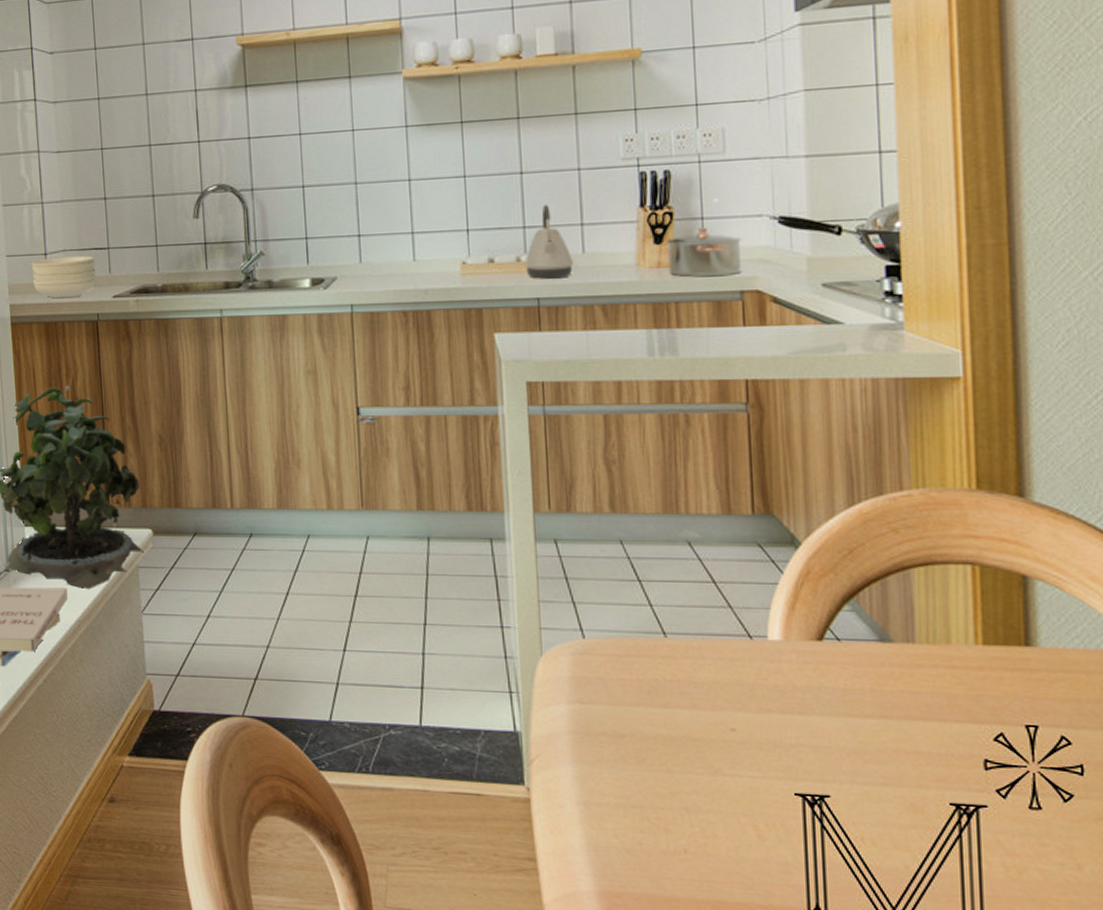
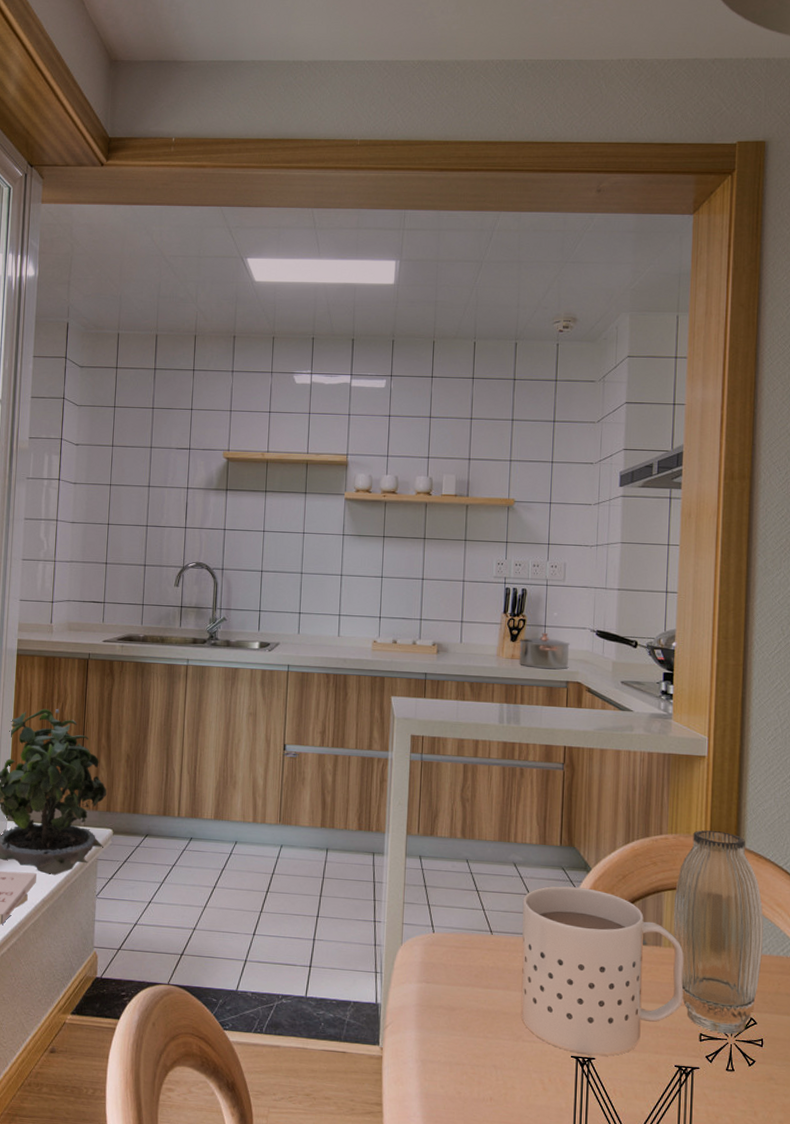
bowl: present [31,255,97,299] -> none [39,605,92,639]
kettle: present [524,205,575,279] -> none [418,605,454,660]
mug: none [705,568,955,794] -> present [520,886,684,1057]
vase: none [928,479,1073,760] -> present [673,829,764,1035]

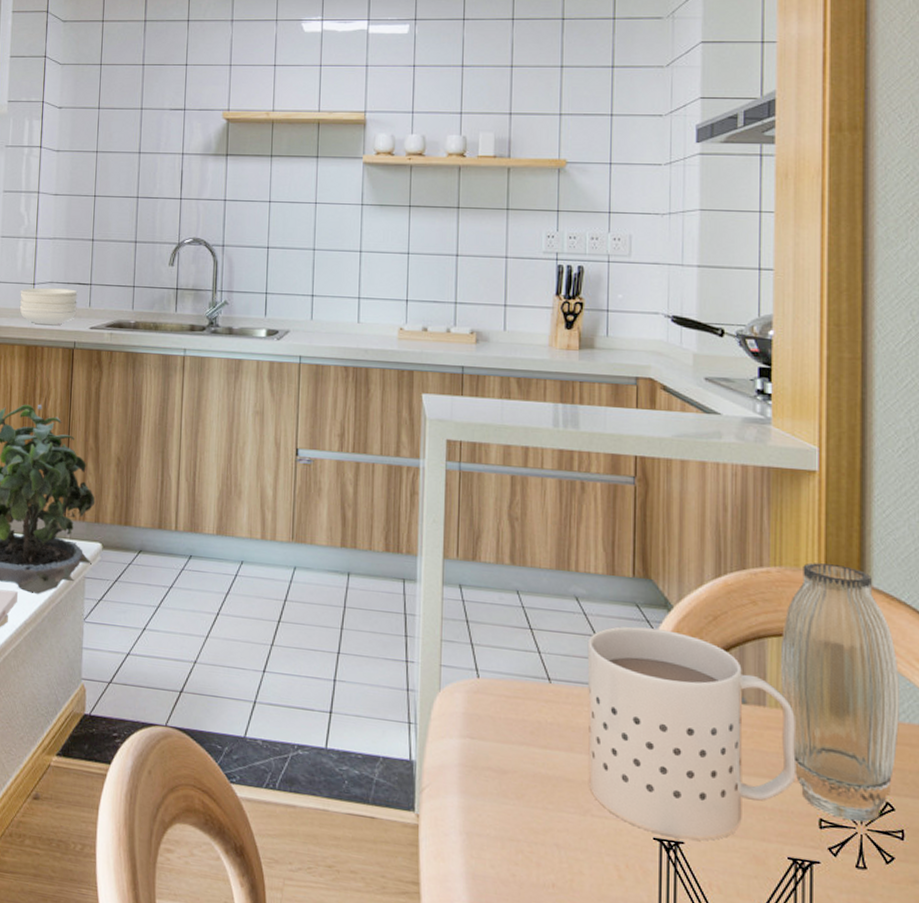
bowl: none [39,605,92,639] -> present [19,287,78,326]
cooking pot: present [519,632,570,670] -> none [576,318,639,363]

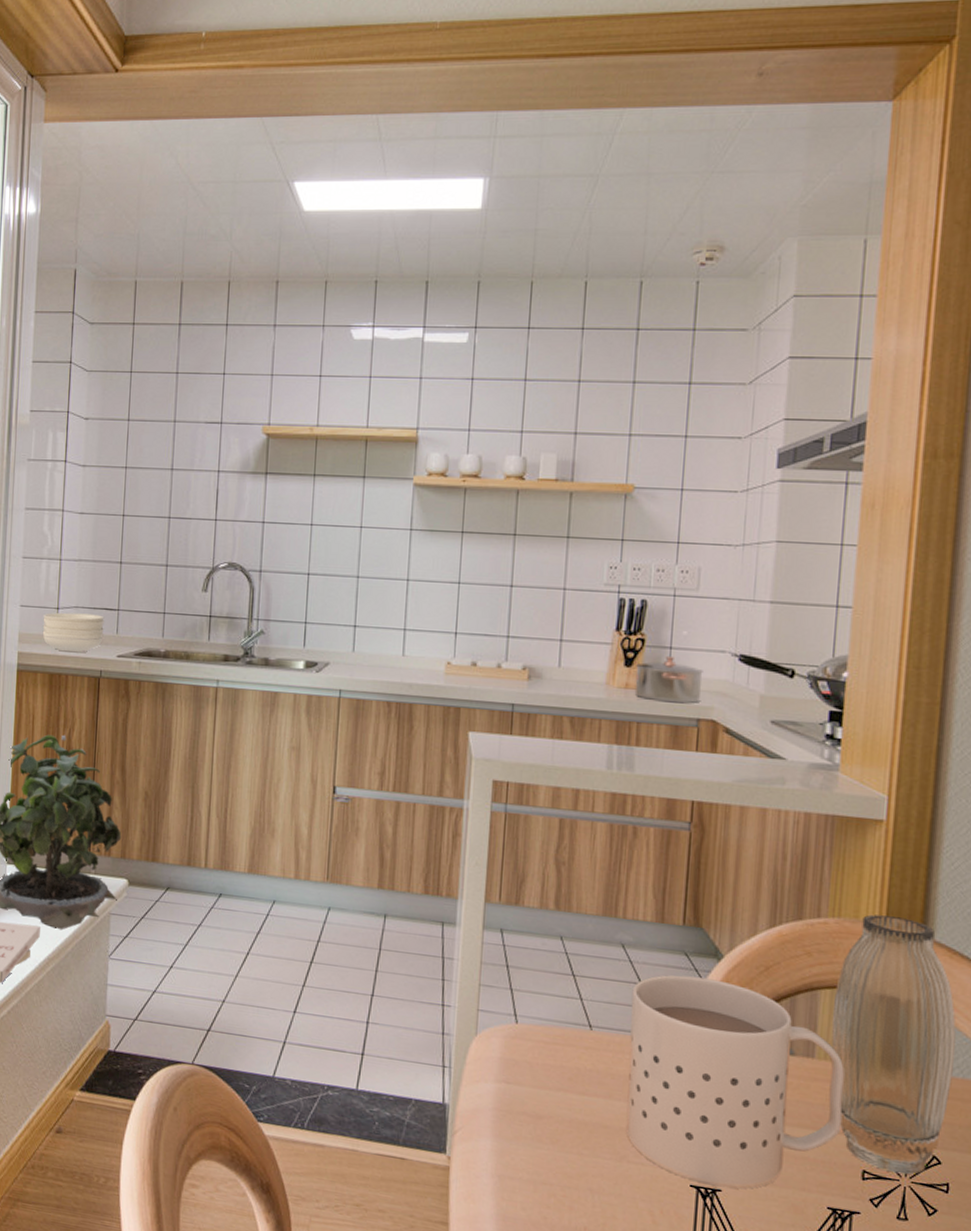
cooking pot: none [576,318,639,363] -> present [634,655,703,704]

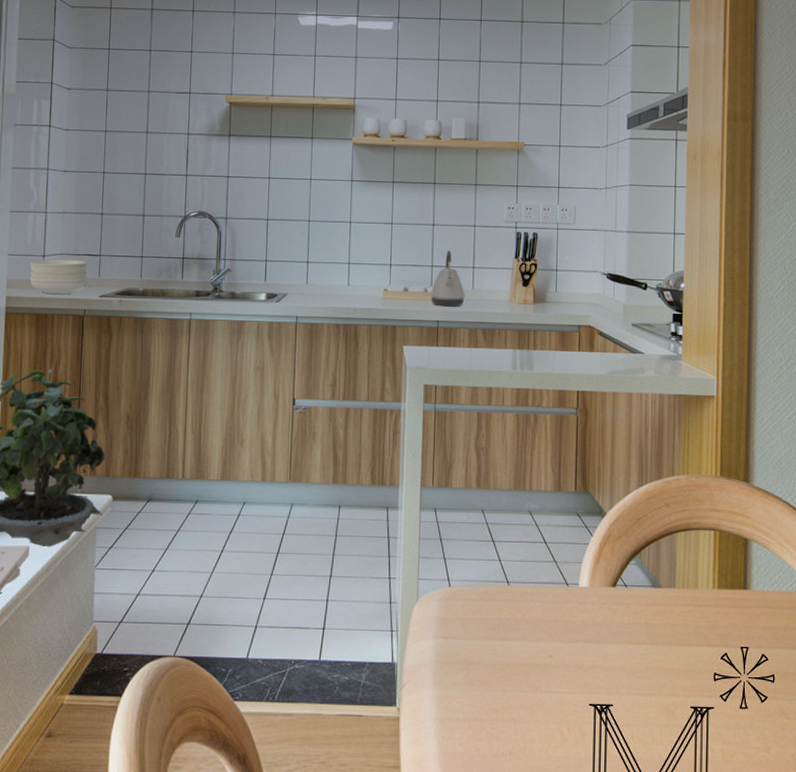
kettle: none [504,618,550,688] -> present [430,251,466,307]
mug: present [625,975,845,1189] -> none [538,532,698,703]
cooking pot: present [634,655,703,704] -> none [531,276,581,314]
vase: present [831,914,956,1175] -> none [686,469,773,672]

